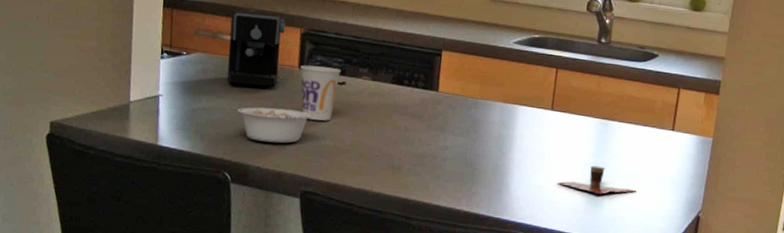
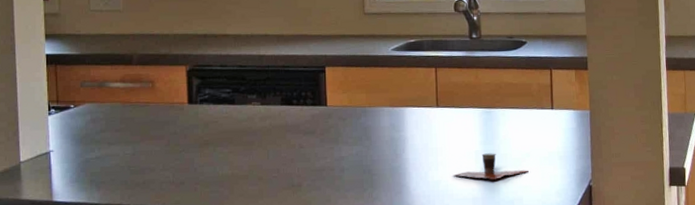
coffee maker: present [227,10,346,87] -> none [115,55,237,129]
legume: present [237,107,328,143] -> none [131,140,222,181]
cup: present [299,65,342,121] -> none [189,99,231,152]

